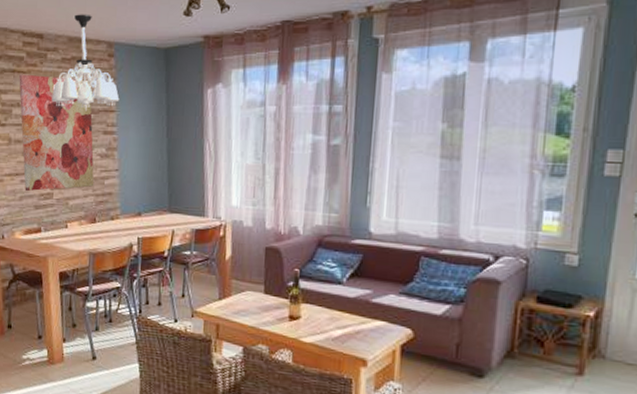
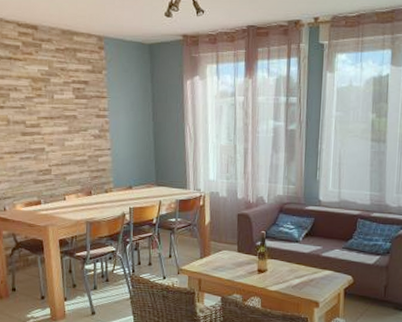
wall art: present [19,74,95,192] -> none [15,61,89,168]
chandelier: present [51,14,120,112] -> none [47,9,110,97]

